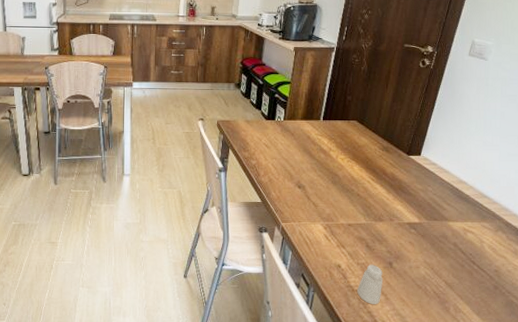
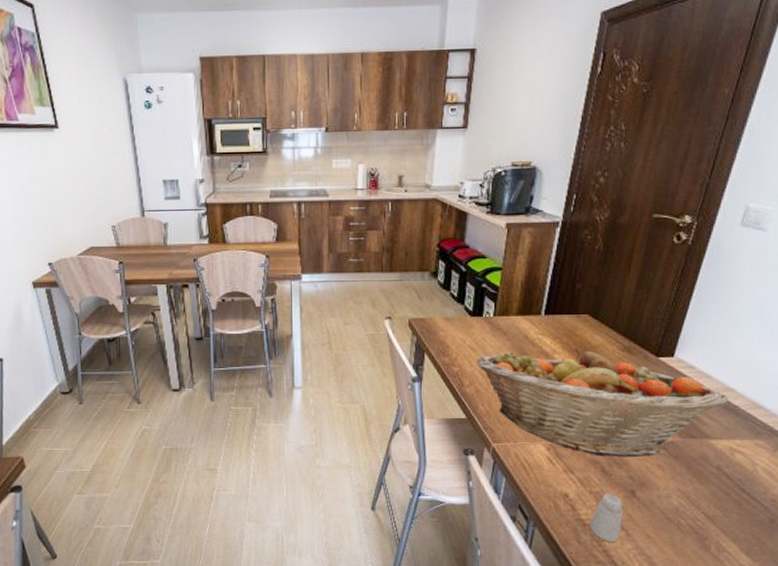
fruit basket: none [270,148,462,235] -> present [476,349,729,456]

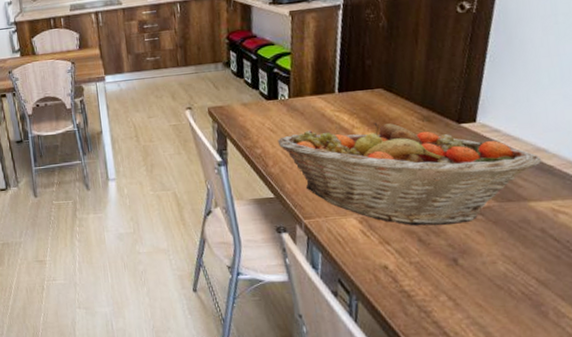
saltshaker: present [590,493,623,541] -> none [414,263,449,312]

